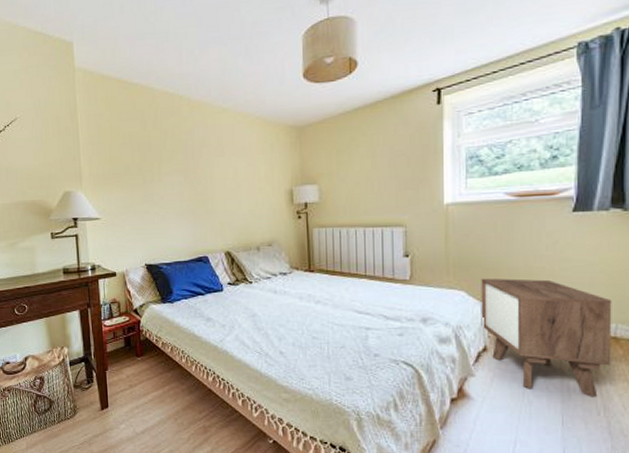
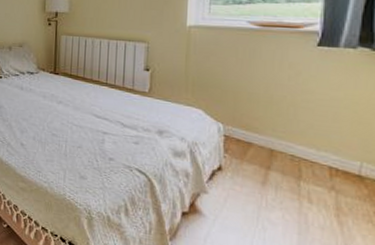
nightstand: present [481,278,612,397] -> none [217,99,357,234]

